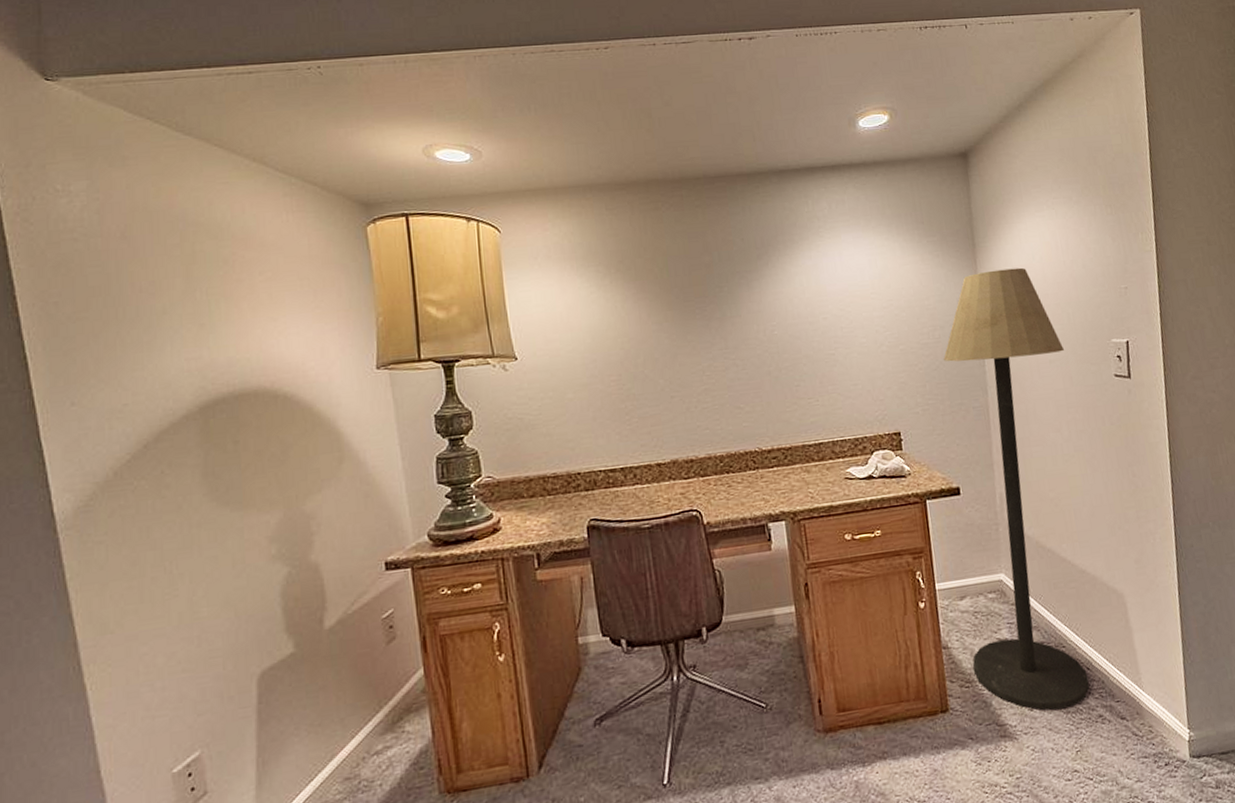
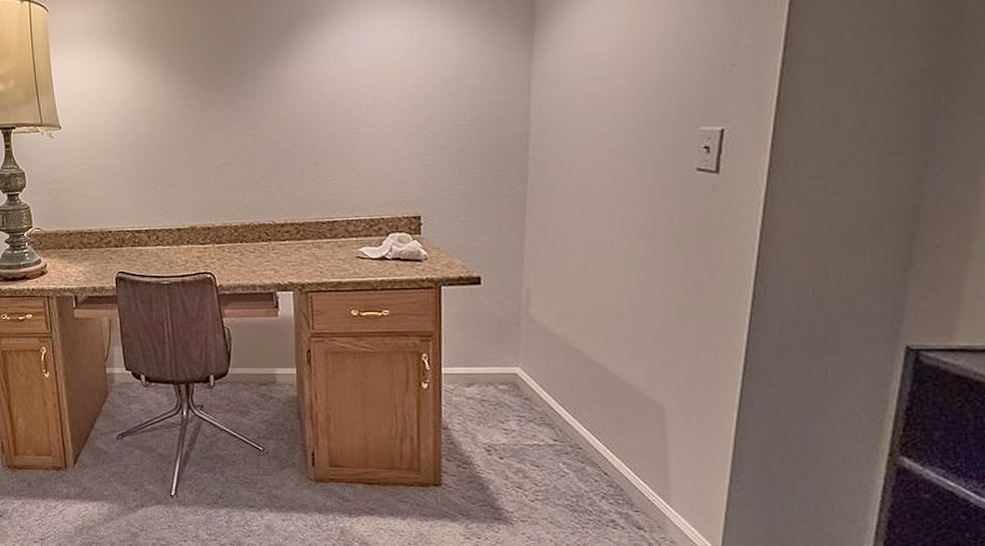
floor lamp: present [943,267,1090,711] -> none [472,40,632,507]

